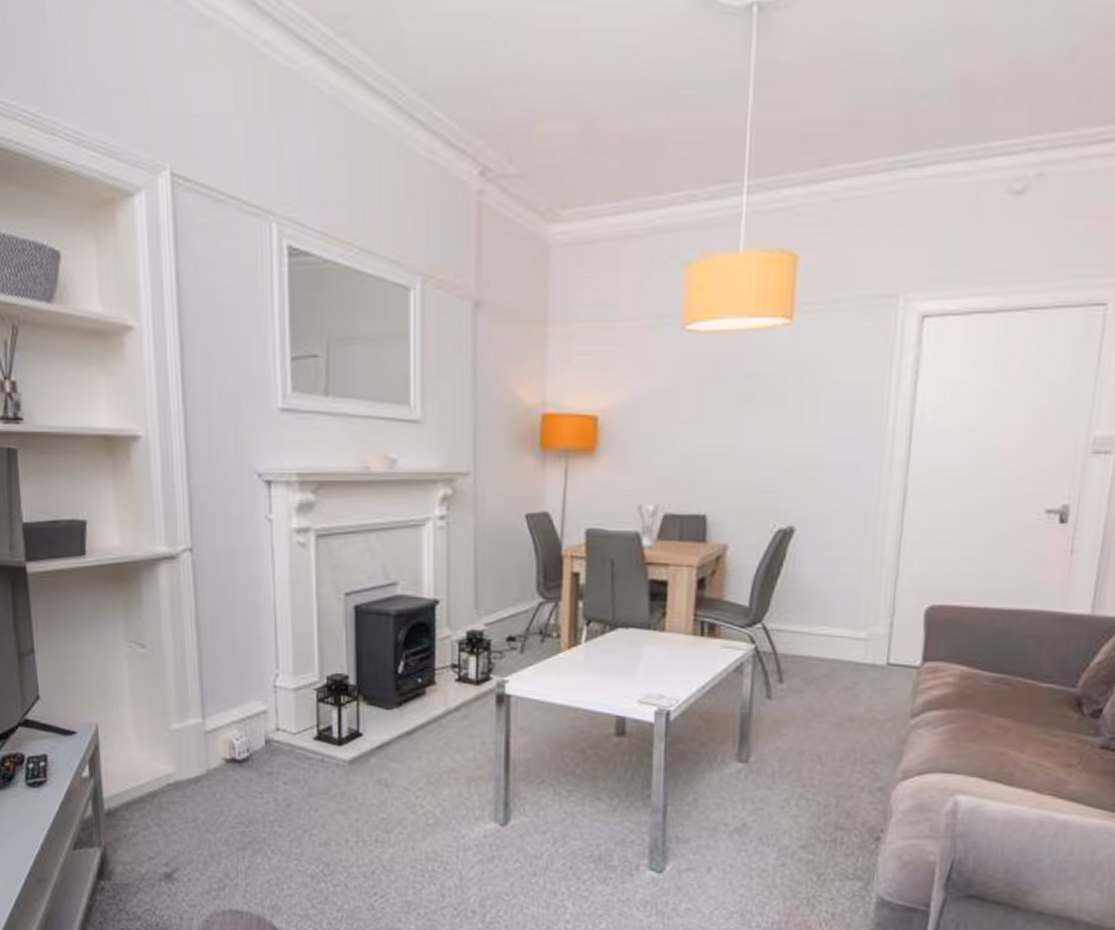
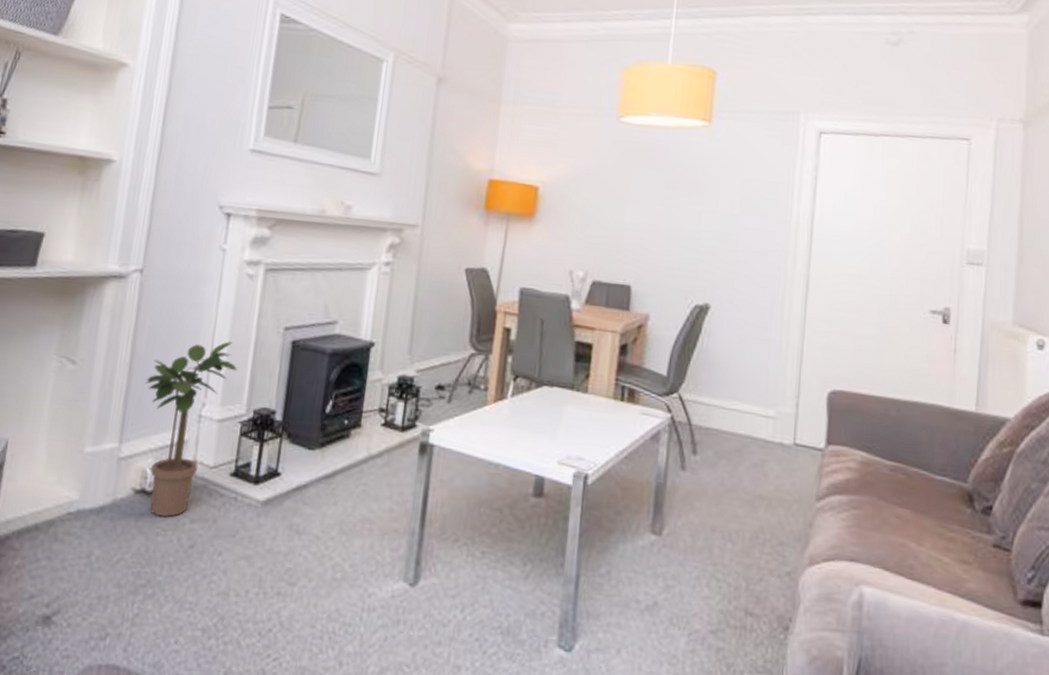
potted plant: none [216,612,304,782] -> present [145,341,238,518]

